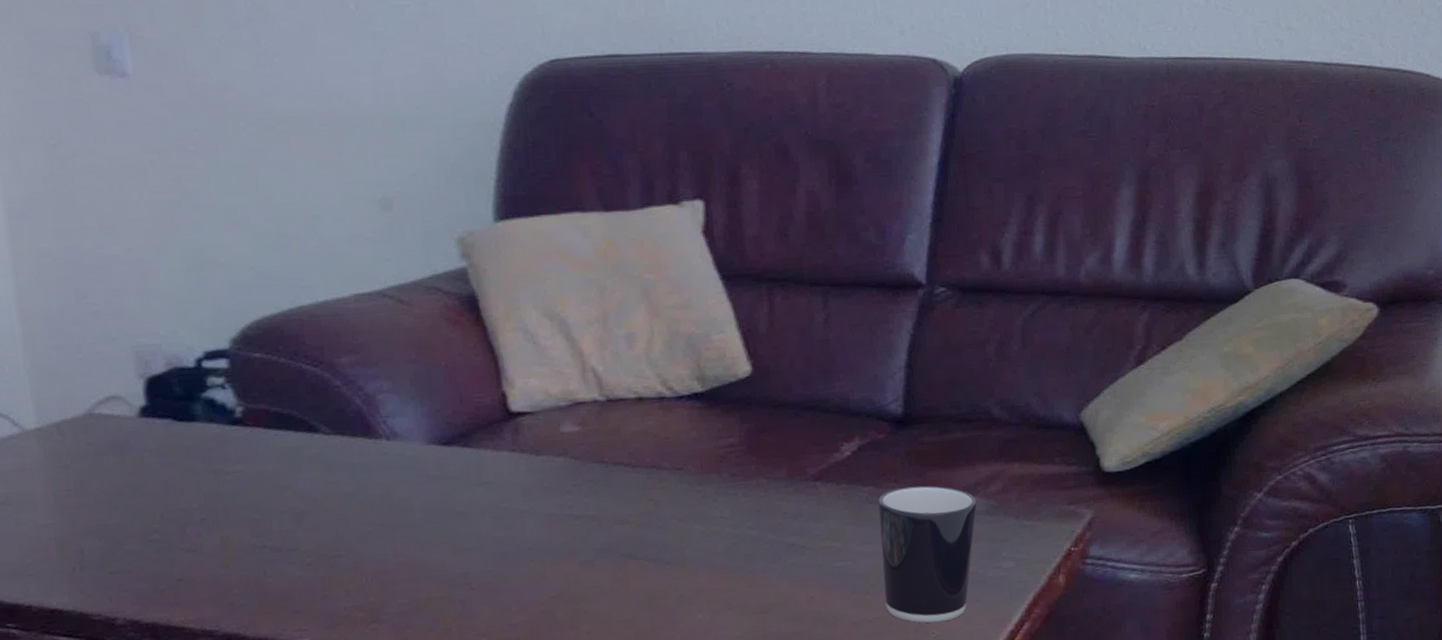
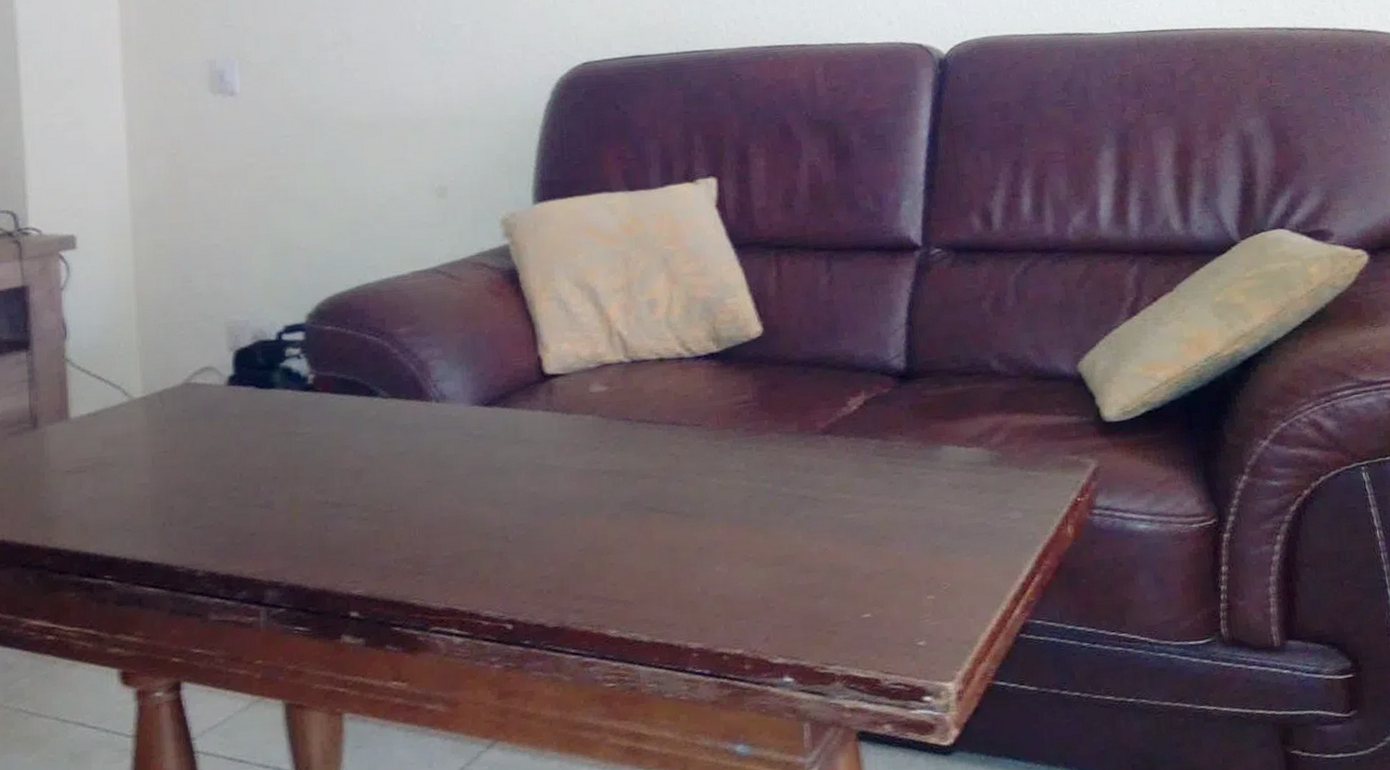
mug: present [878,485,977,623] -> none [885,437,982,575]

